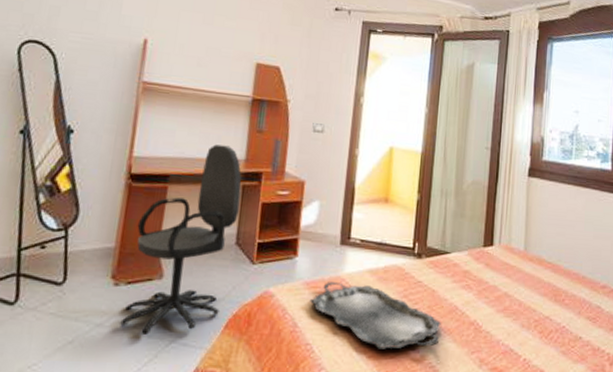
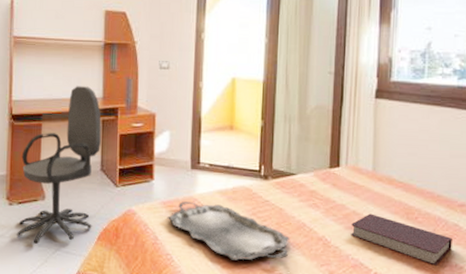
book: none [502,295,595,350] -> present [351,213,452,266]

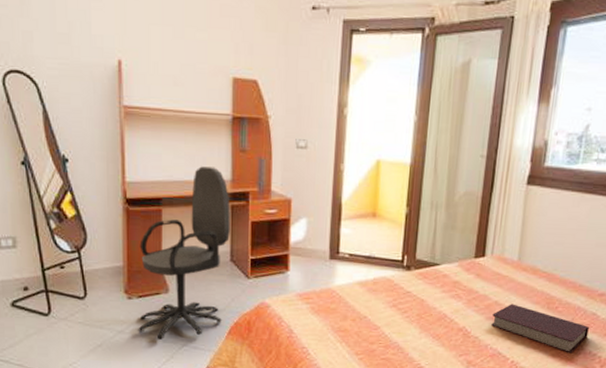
serving tray: present [167,201,290,260] -> none [303,293,430,352]

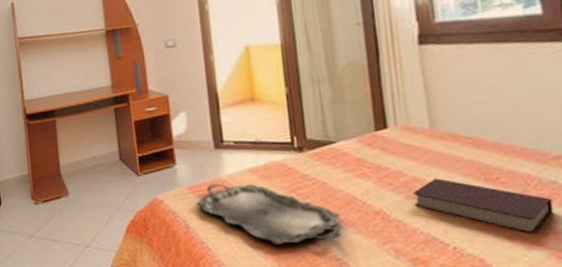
office chair: present [138,166,230,339] -> none [40,76,119,242]
serving tray: none [303,293,430,352] -> present [196,184,342,244]

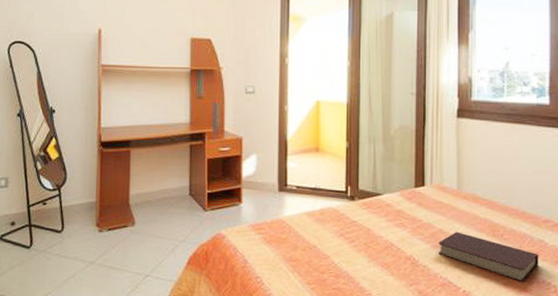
serving tray: present [196,184,342,244] -> none [256,224,378,282]

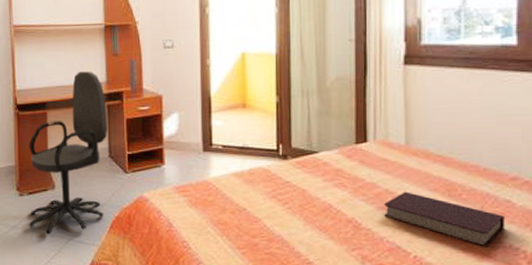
office chair: none [107,112,189,270] -> present [29,71,107,234]

